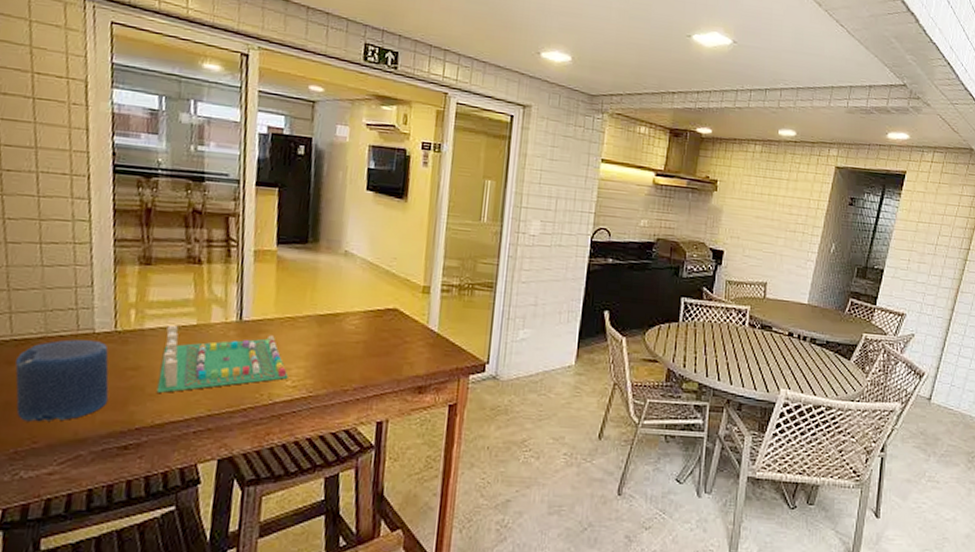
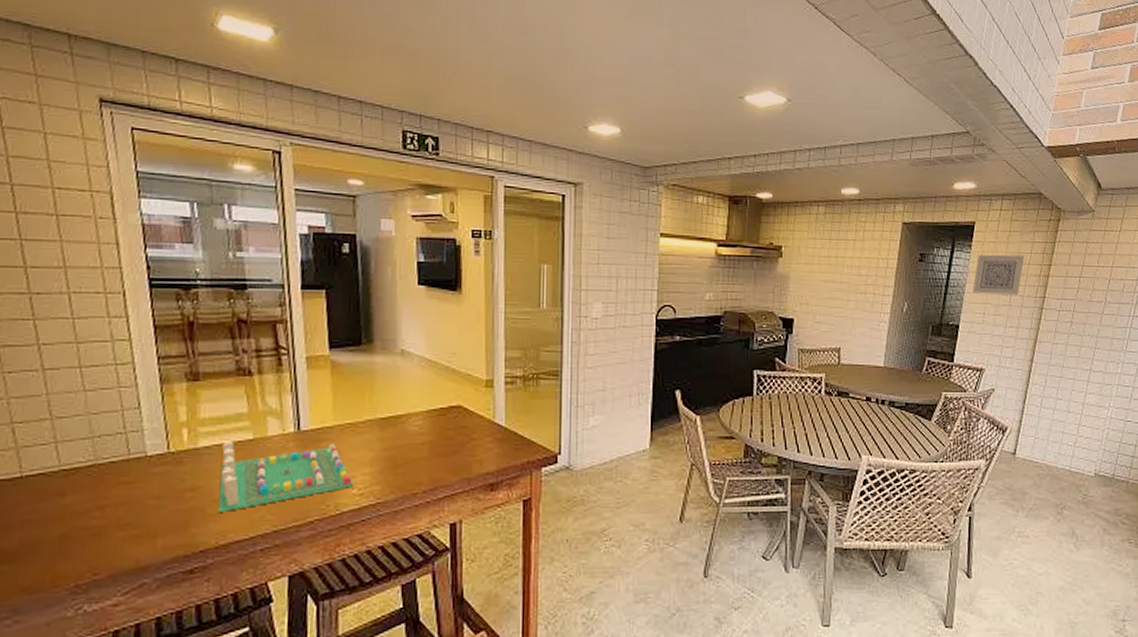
candle: present [15,339,109,422] -> none [67,464,169,553]
wall art: none [899,203,952,245] -> present [972,254,1025,295]

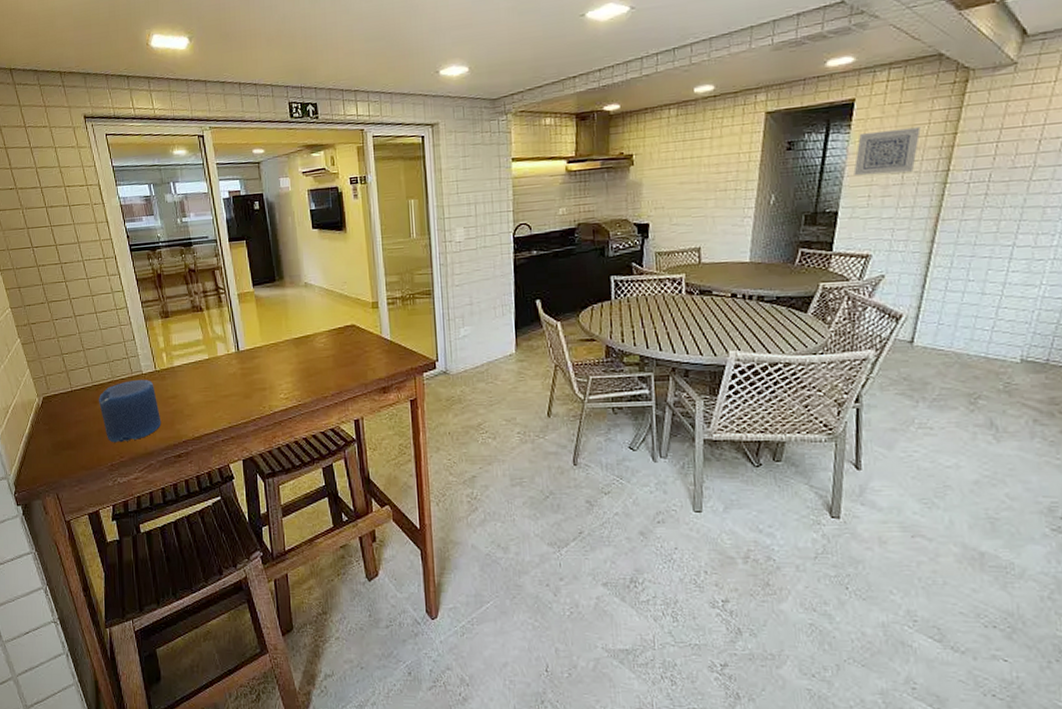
candle: none [67,464,169,553] -> present [99,380,162,443]
board game: present [217,441,354,512] -> none [189,360,281,413]

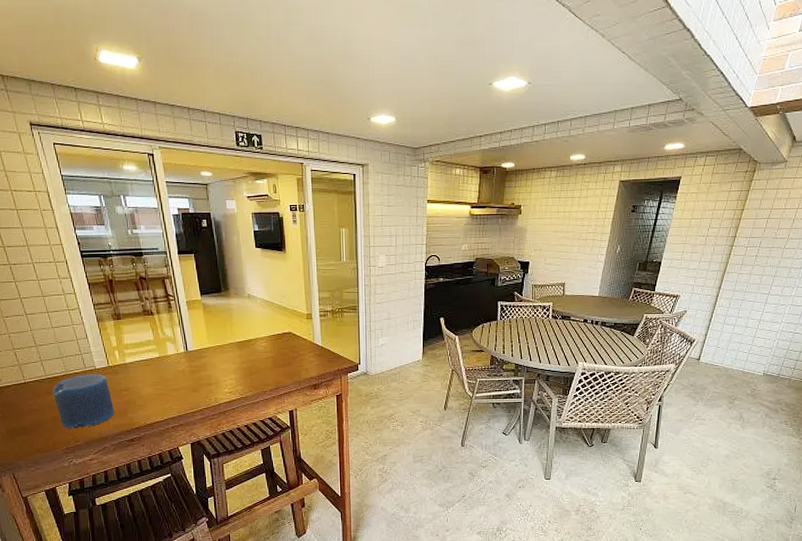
wall art: present [853,127,921,176] -> none [675,202,721,236]

